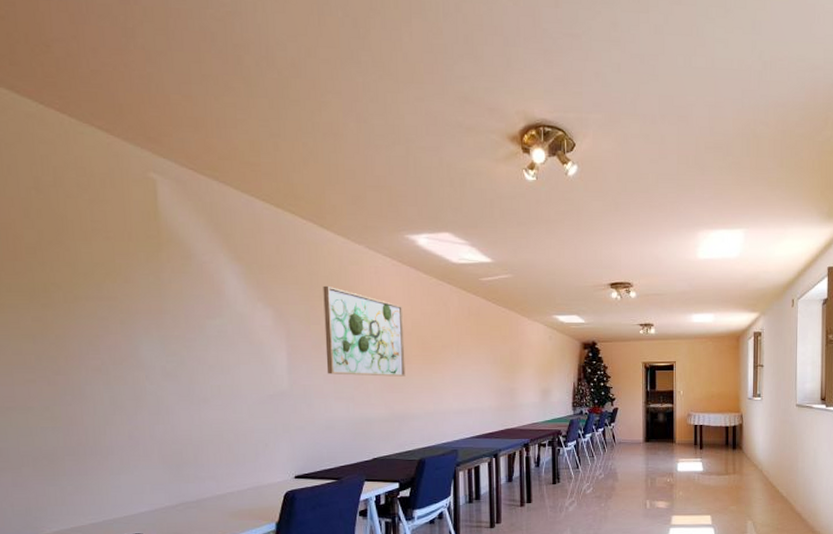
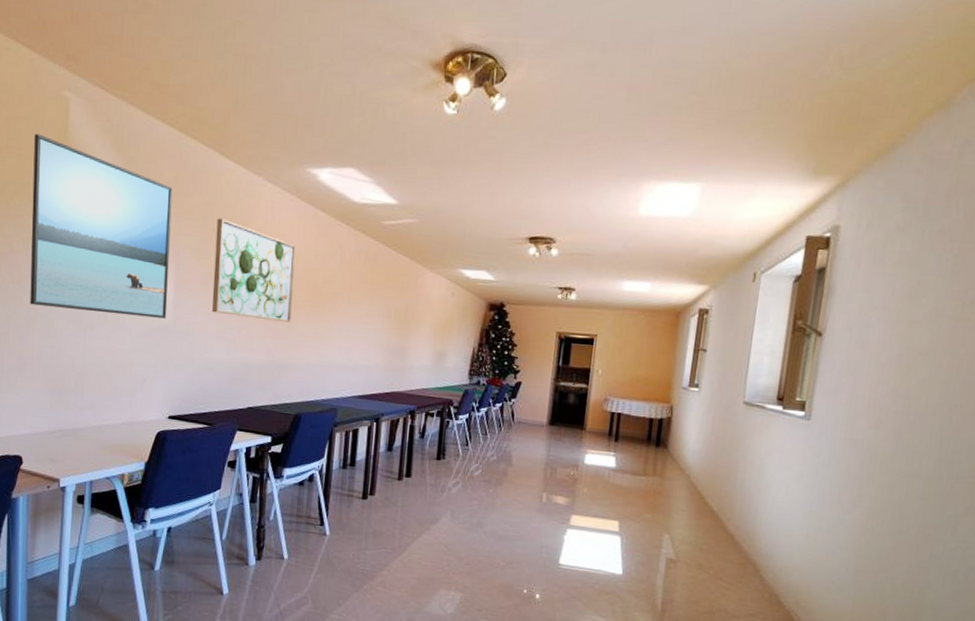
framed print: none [122,215,283,385] -> present [30,133,173,319]

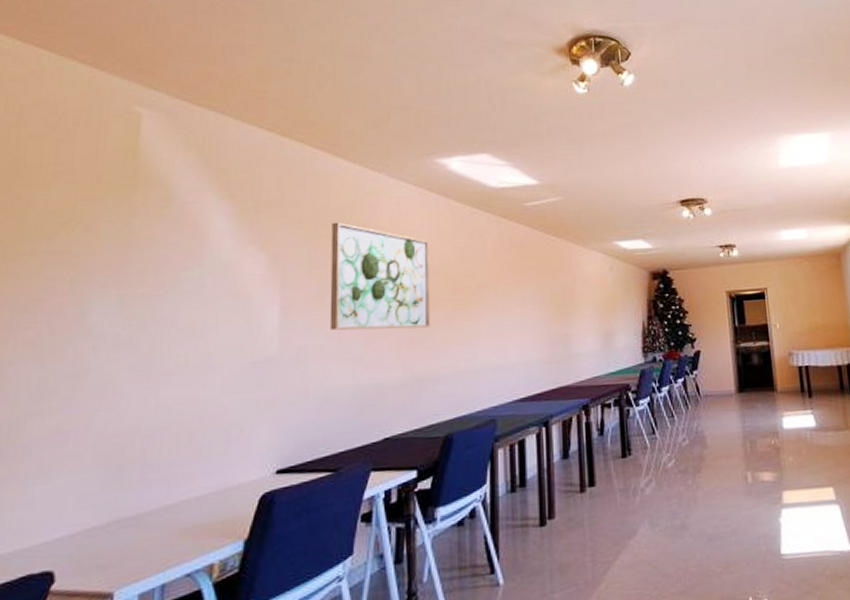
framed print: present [30,133,173,319] -> none [77,155,275,359]

